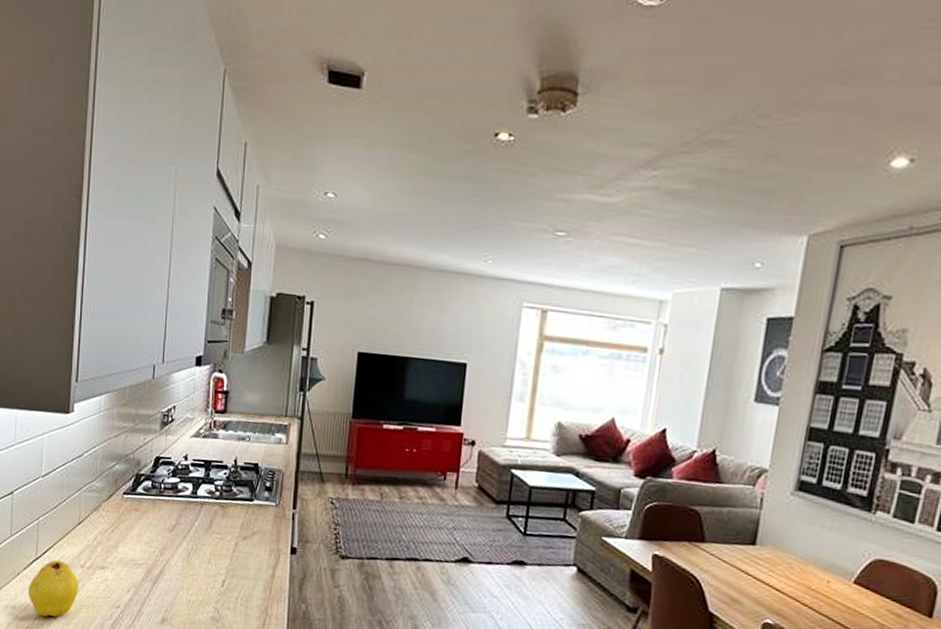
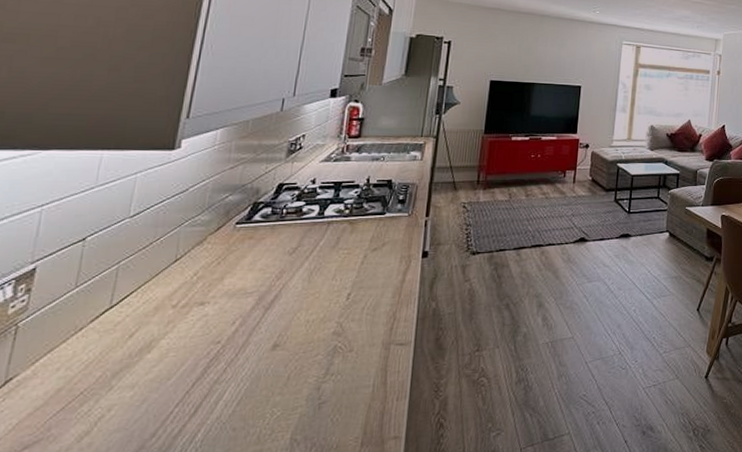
fruit: present [28,559,78,617] -> none [92,304,167,372]

